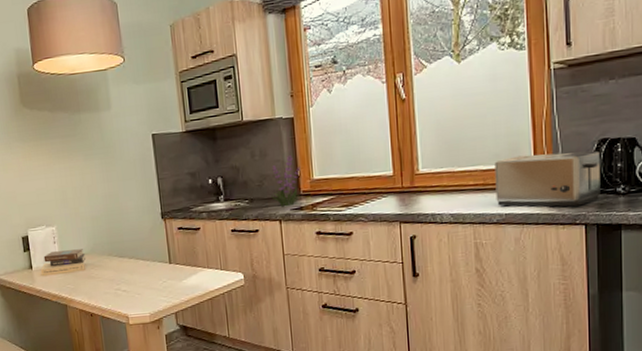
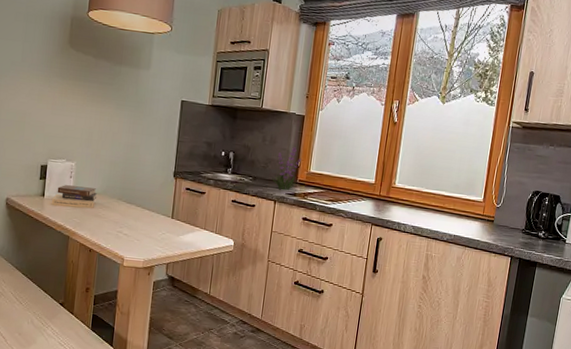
toaster: present [494,150,600,207] -> none [449,190,532,241]

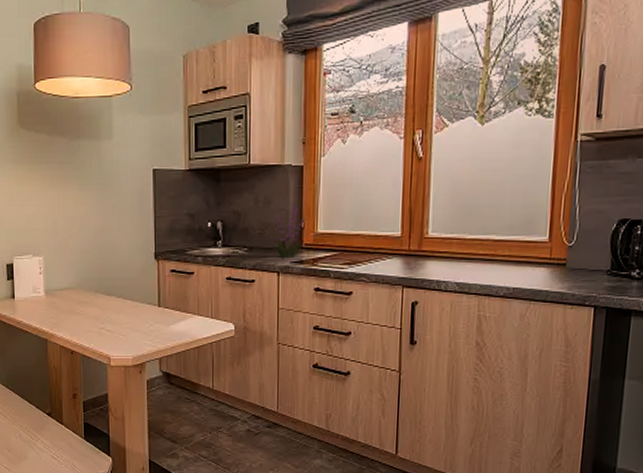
books: present [51,185,97,208] -> none [23,283,72,308]

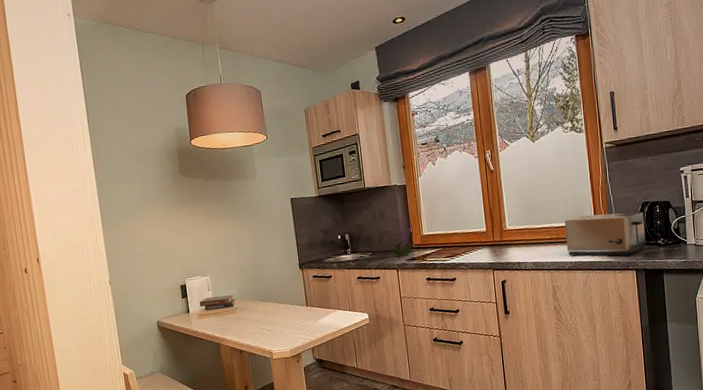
books: none [23,283,72,308] -> present [196,295,236,319]
toaster: none [505,228,618,287] -> present [564,211,646,256]

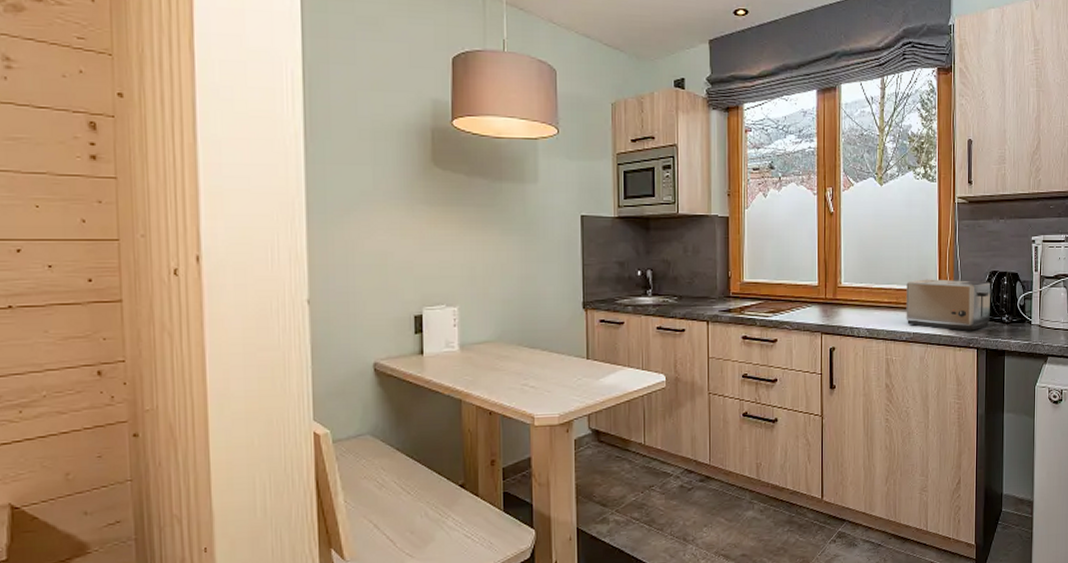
books: present [196,295,236,319] -> none [433,335,491,365]
plant: present [388,216,415,258] -> none [699,255,732,308]

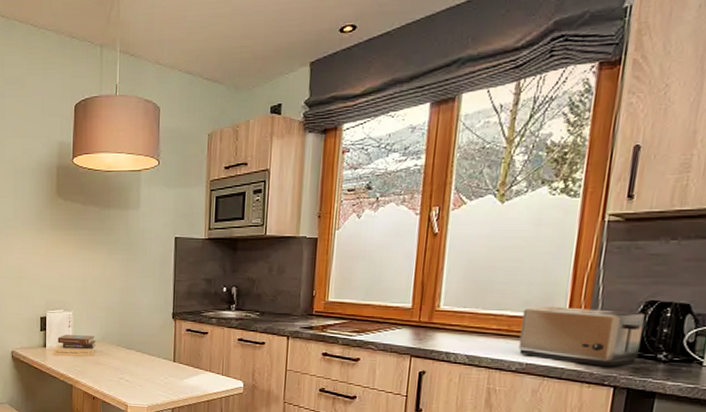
books: none [433,335,491,365] -> present [53,335,97,357]

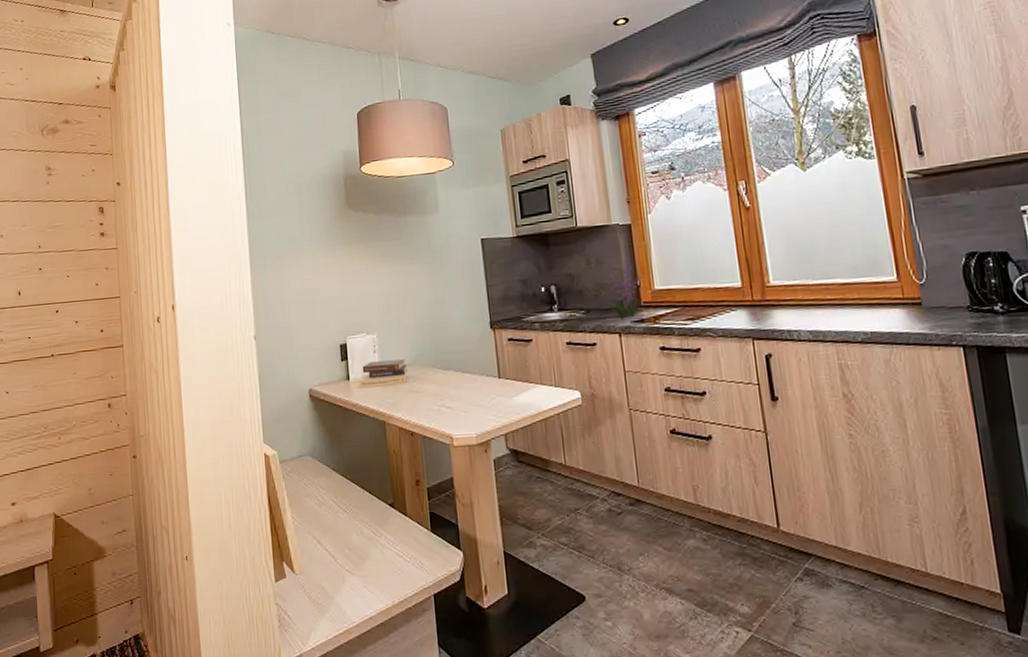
plant: none [282,275,317,324] -> present [608,264,644,319]
toaster: present [518,306,645,367] -> none [853,264,976,327]

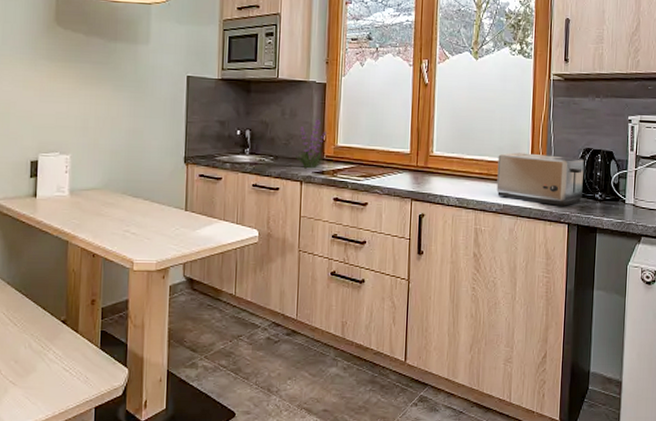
books: present [358,359,408,389] -> none [45,182,98,207]
toaster: none [853,264,976,327] -> present [496,152,584,206]

